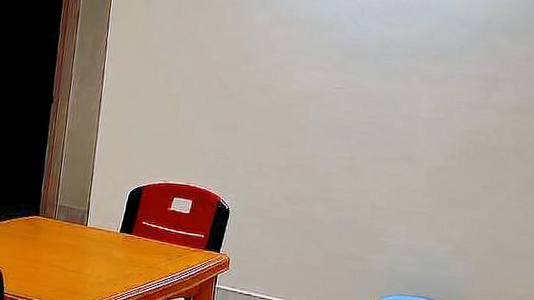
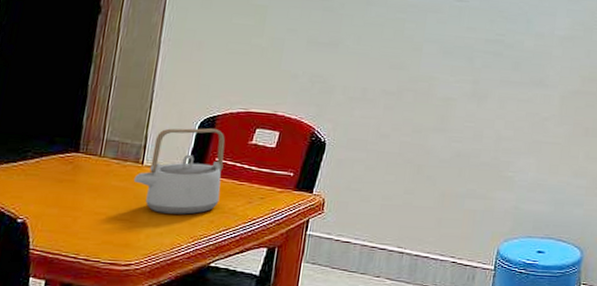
teapot: none [80,196,150,268] -> present [133,128,225,215]

